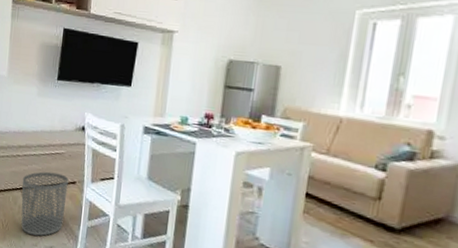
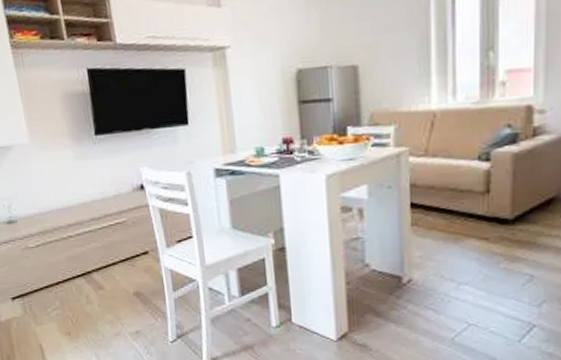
waste bin: present [21,172,69,236] -> none [82,246,145,324]

